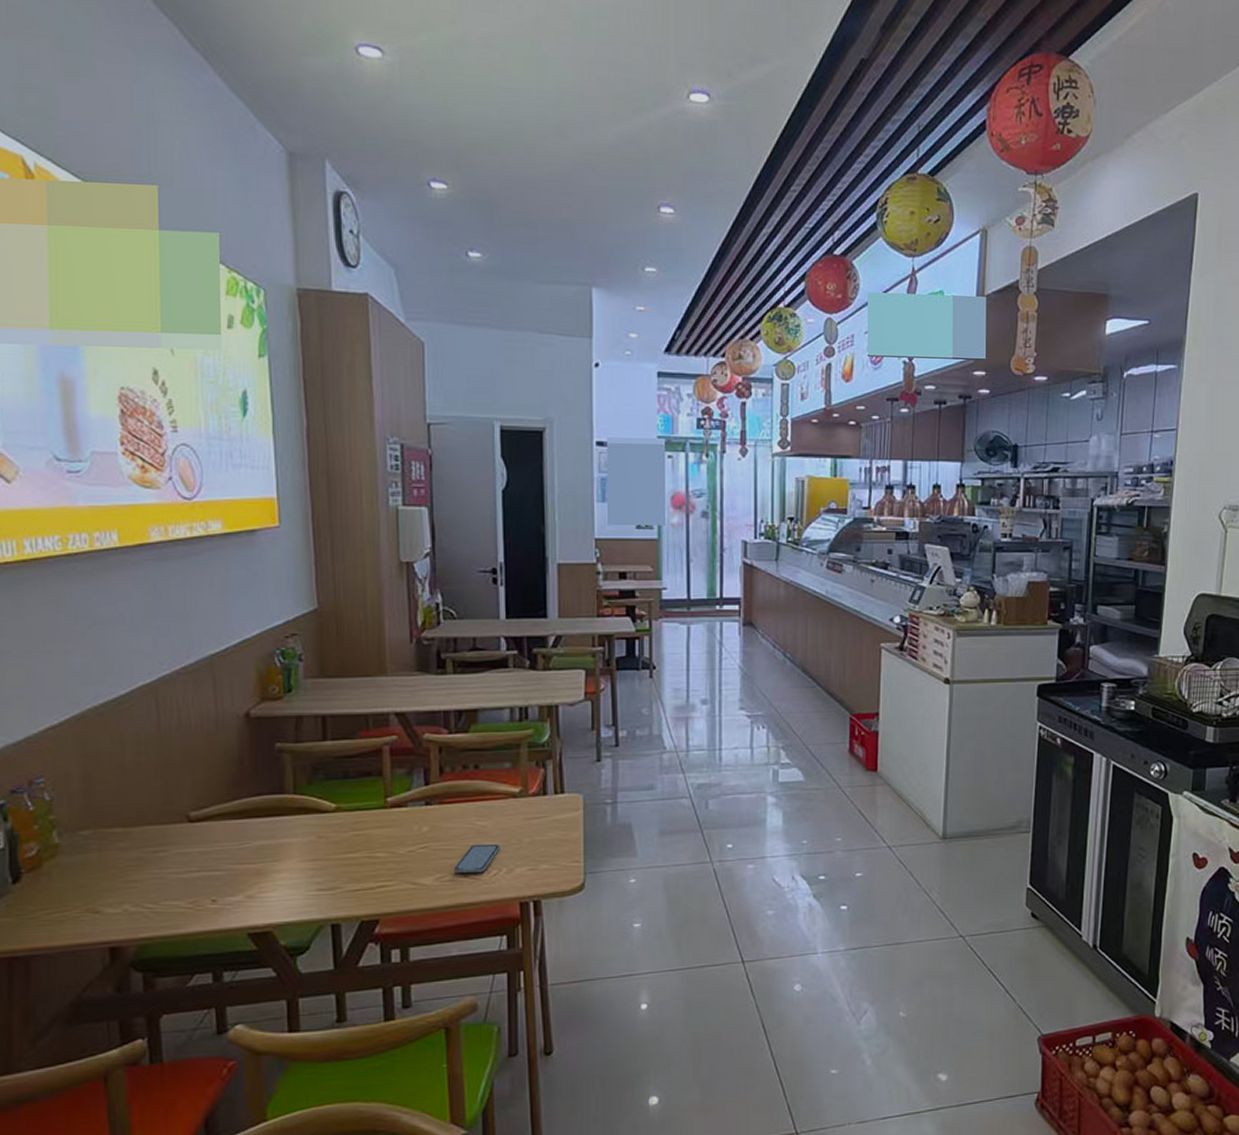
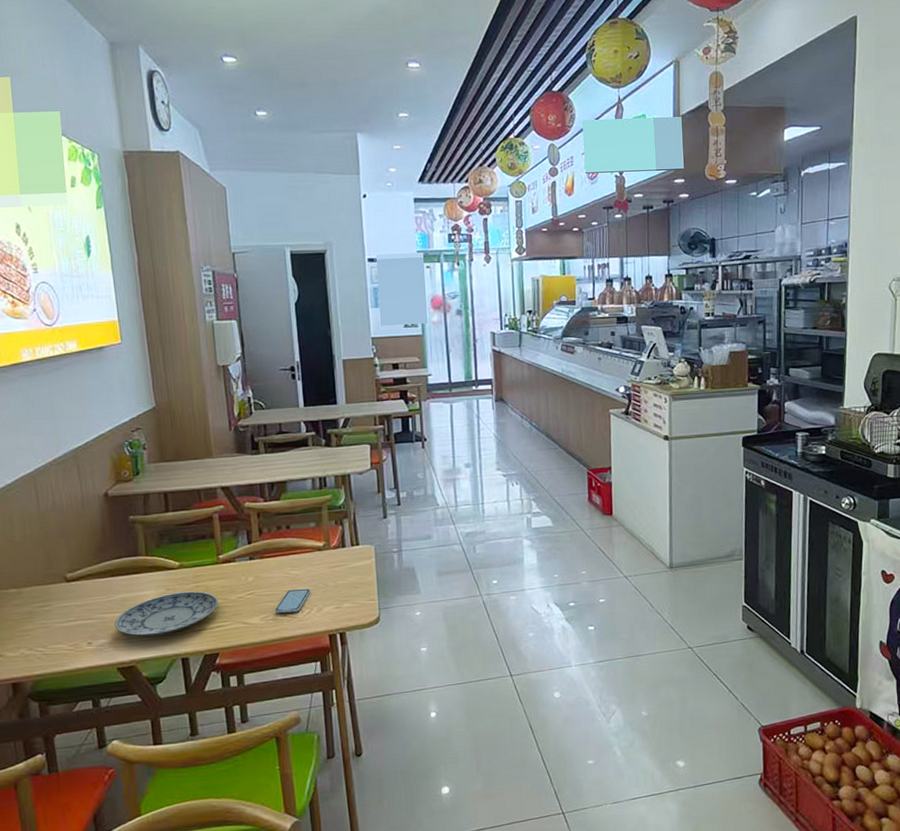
plate: none [247,841,383,895] -> present [114,591,219,637]

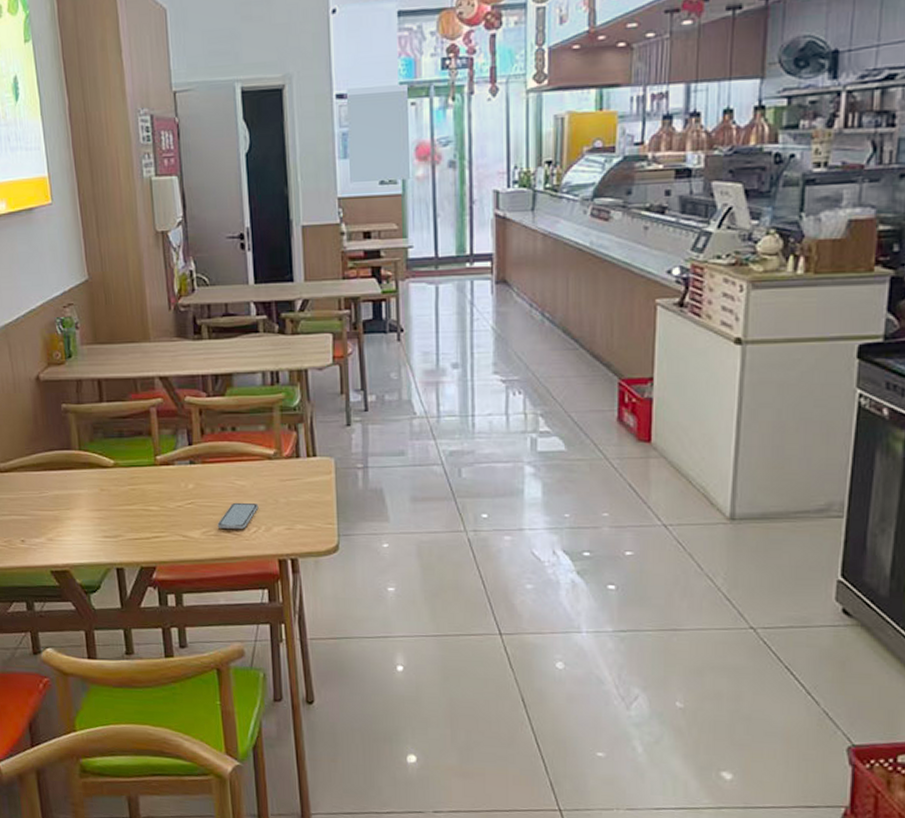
plate: present [114,591,219,637] -> none [47,494,156,540]

